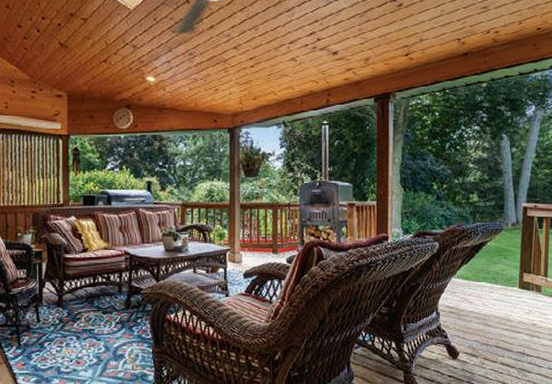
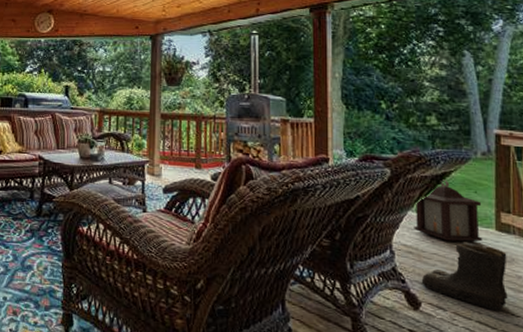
lantern: none [456,249,509,300] -> present [414,179,483,243]
boots: none [460,300,526,353] -> present [421,242,508,310]

